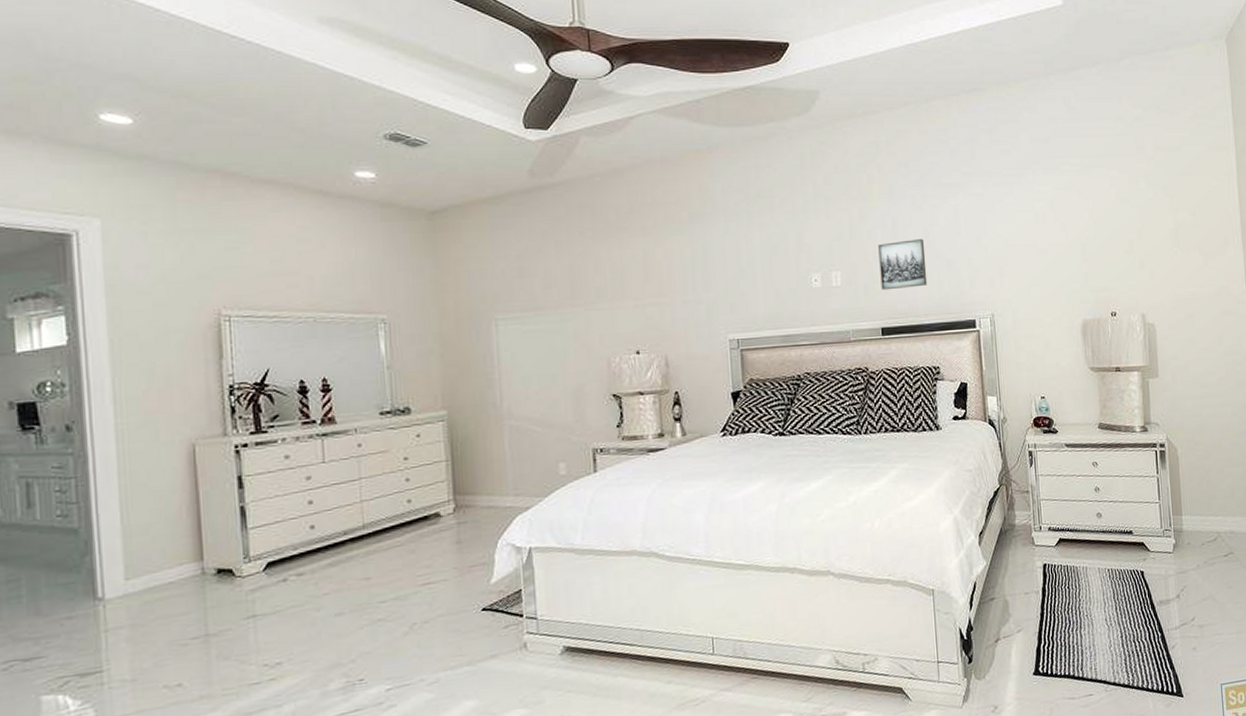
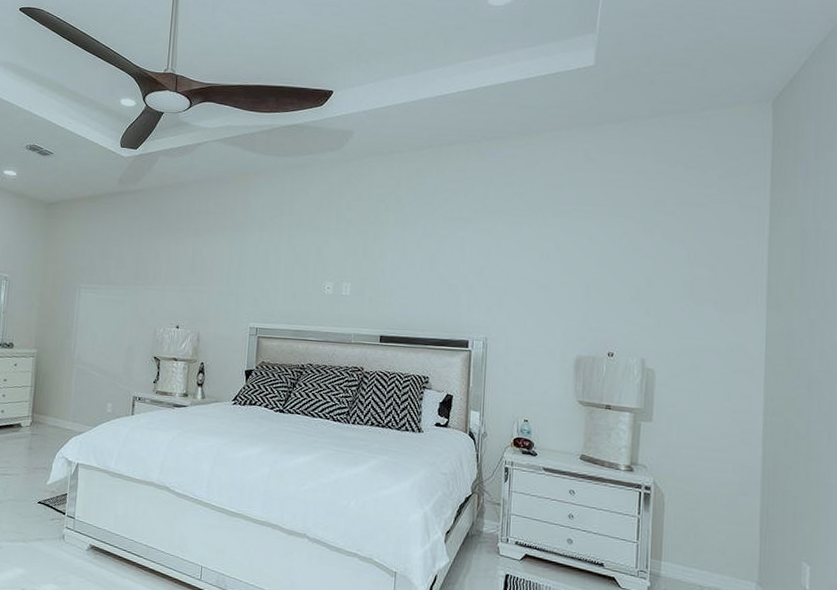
wall art: present [878,239,928,291] -> none [385,263,430,305]

